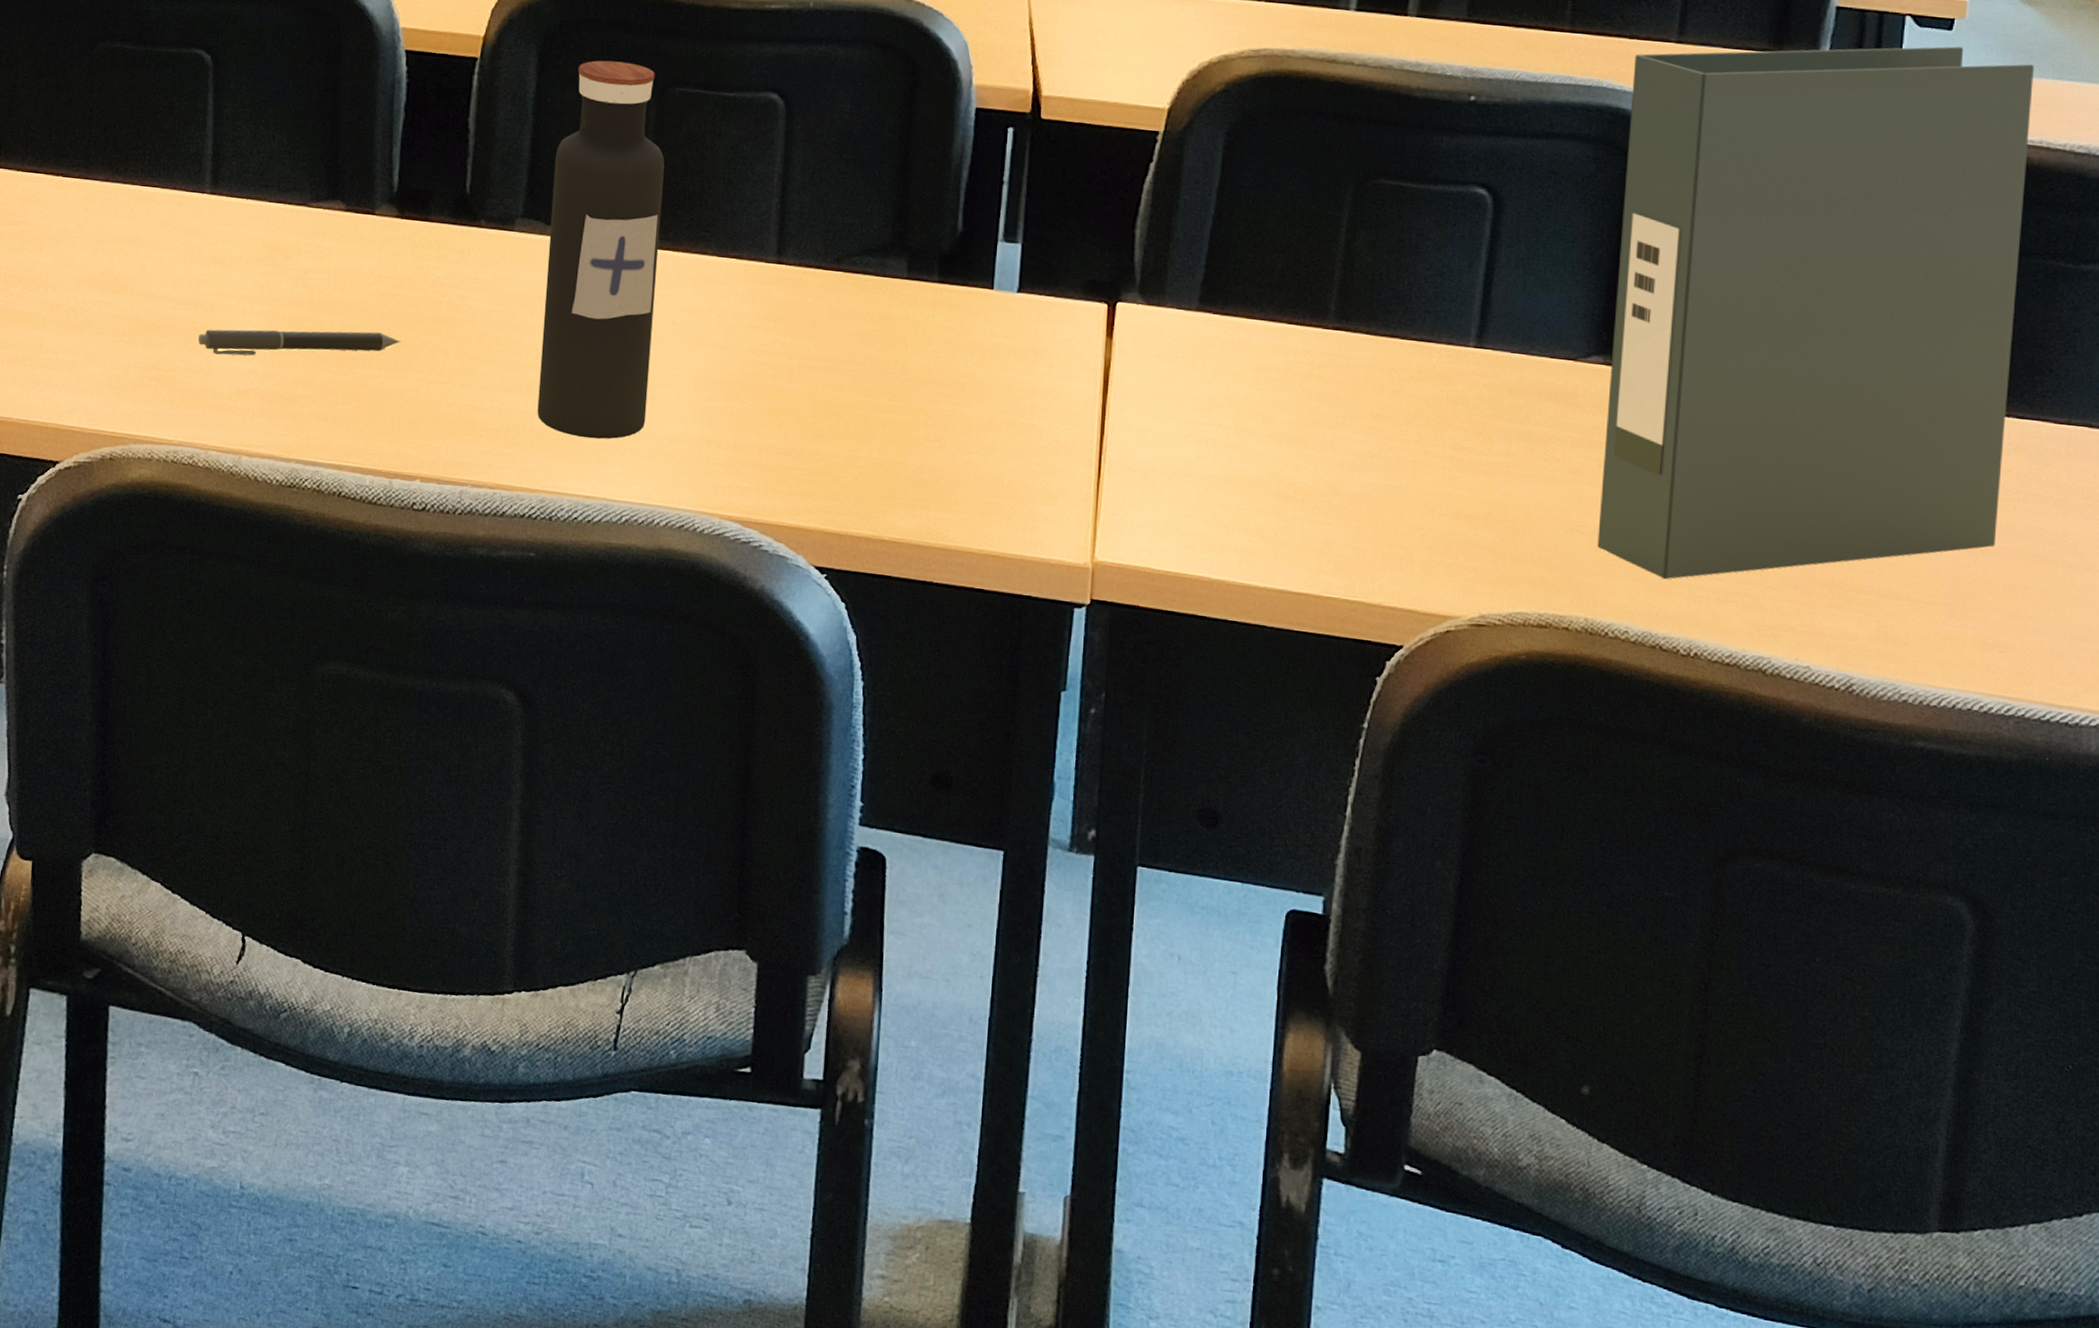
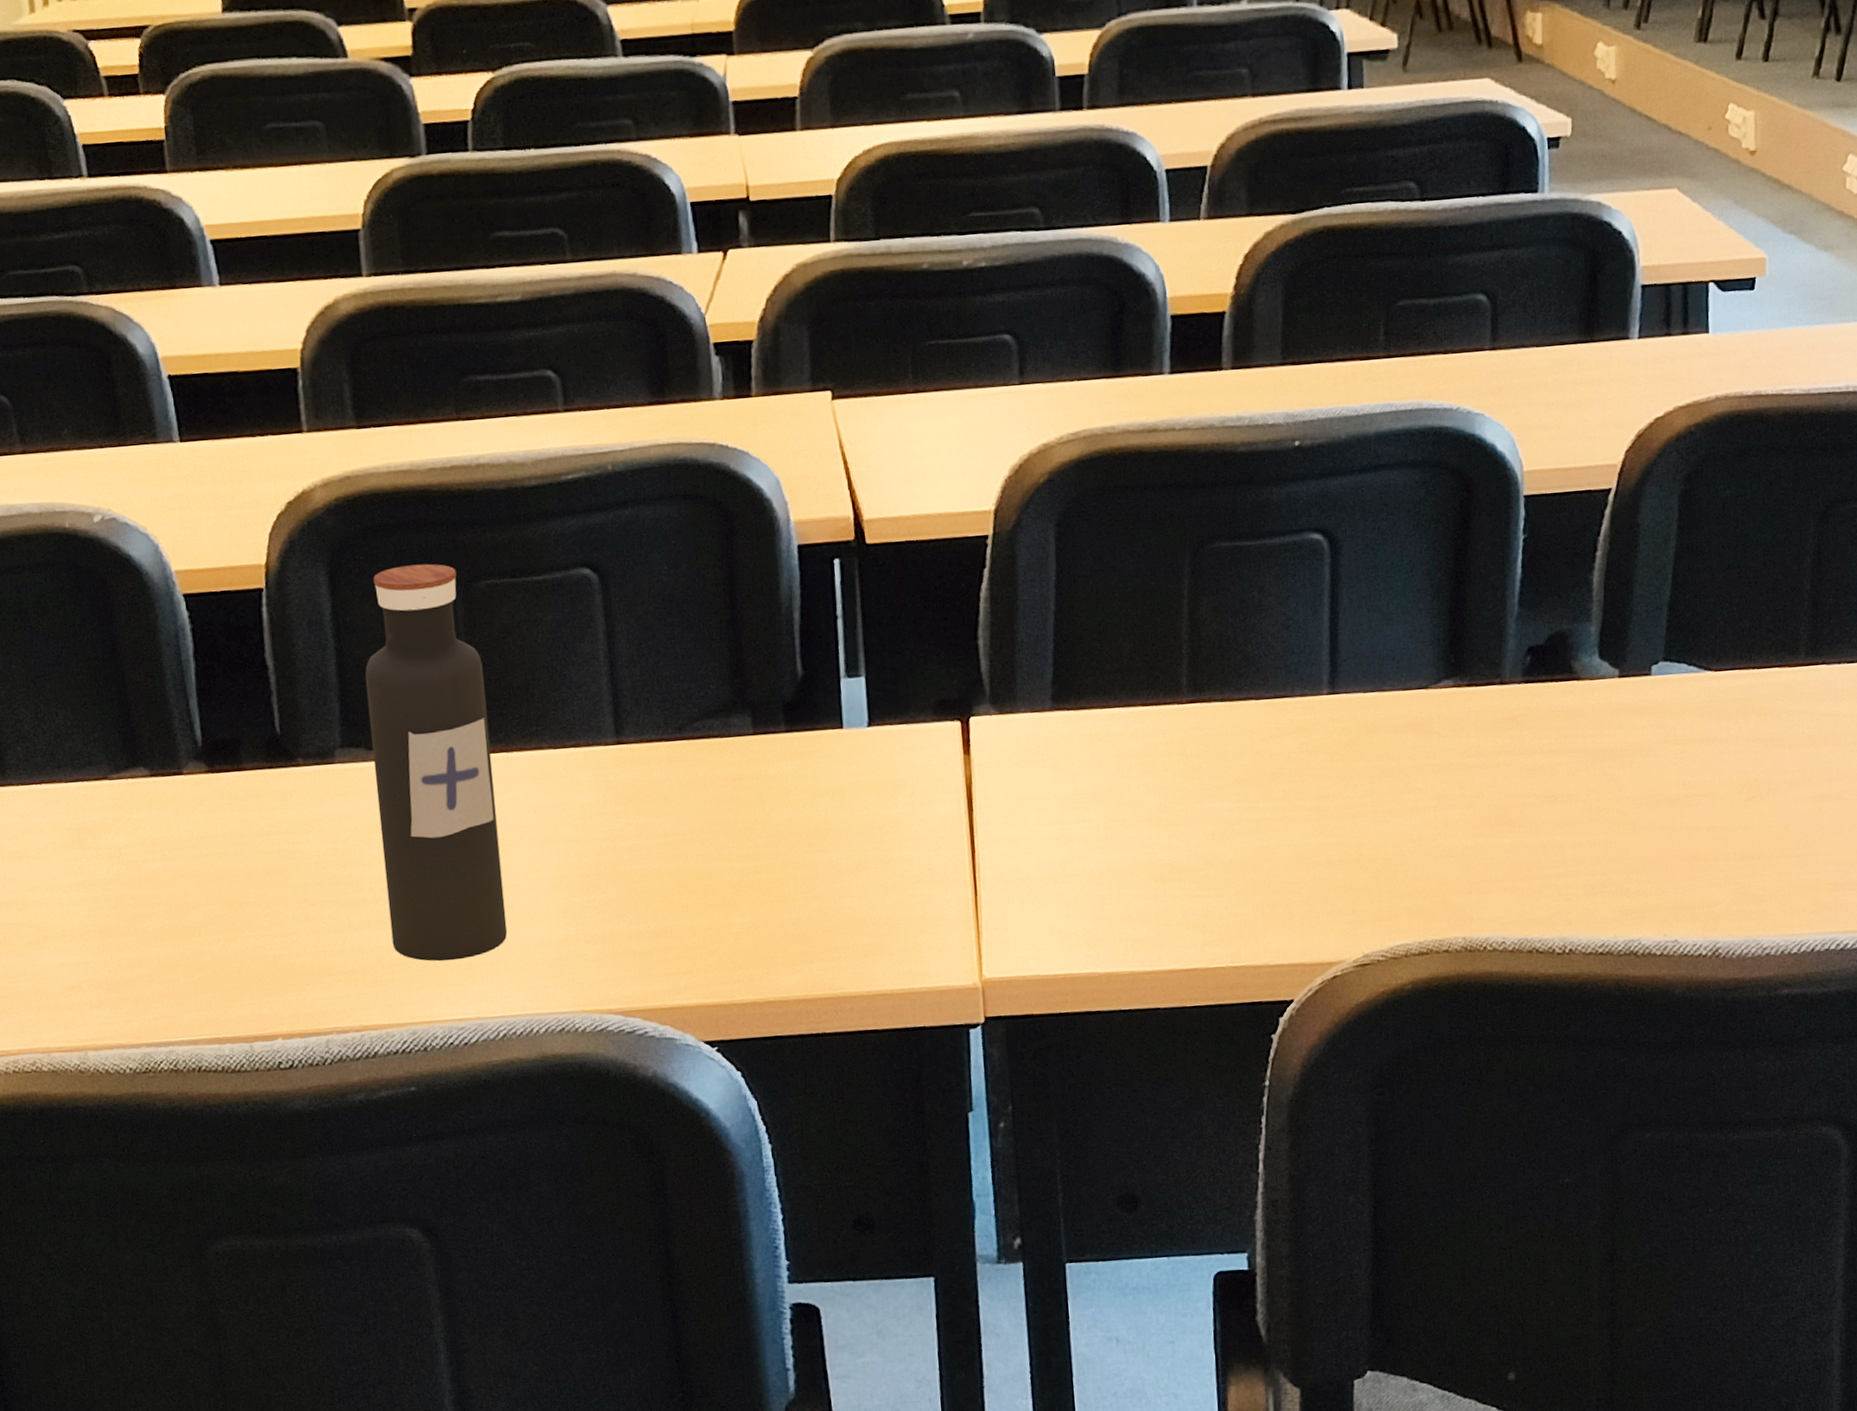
pen: present [198,329,401,356] -> none [17,896,236,953]
binder: present [1597,46,2034,580] -> none [1451,305,1838,885]

